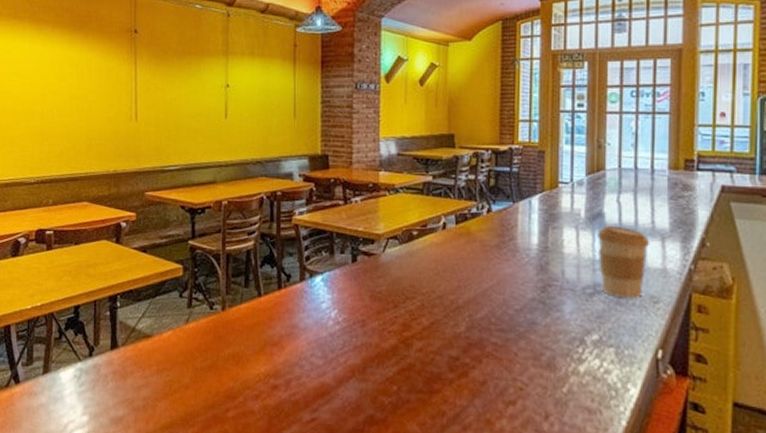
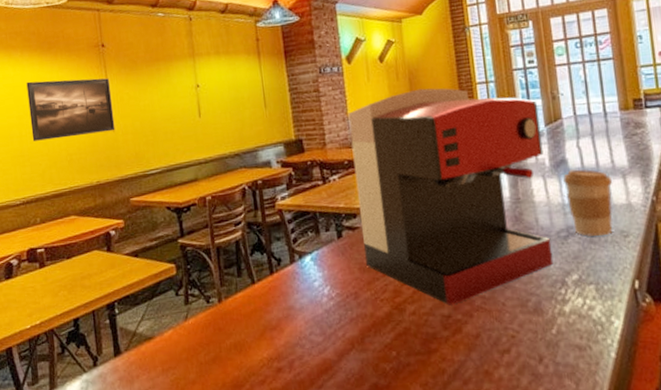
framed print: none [54,59,139,122] -> present [26,78,115,141]
coffee maker: none [378,118,581,348] -> present [348,88,554,305]

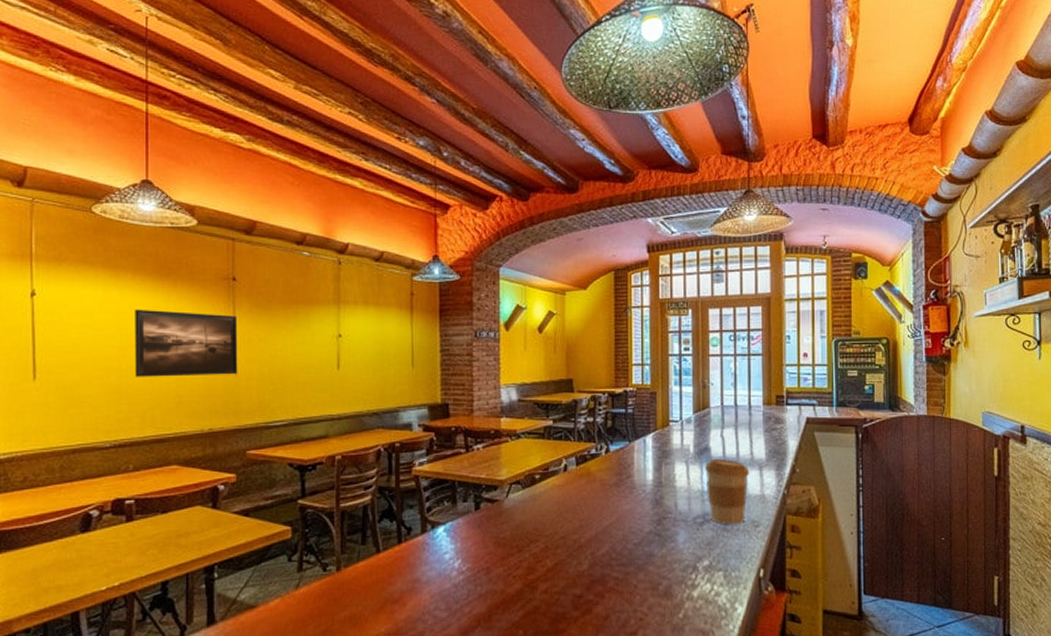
coffee maker: present [348,88,554,305] -> none [500,364,689,585]

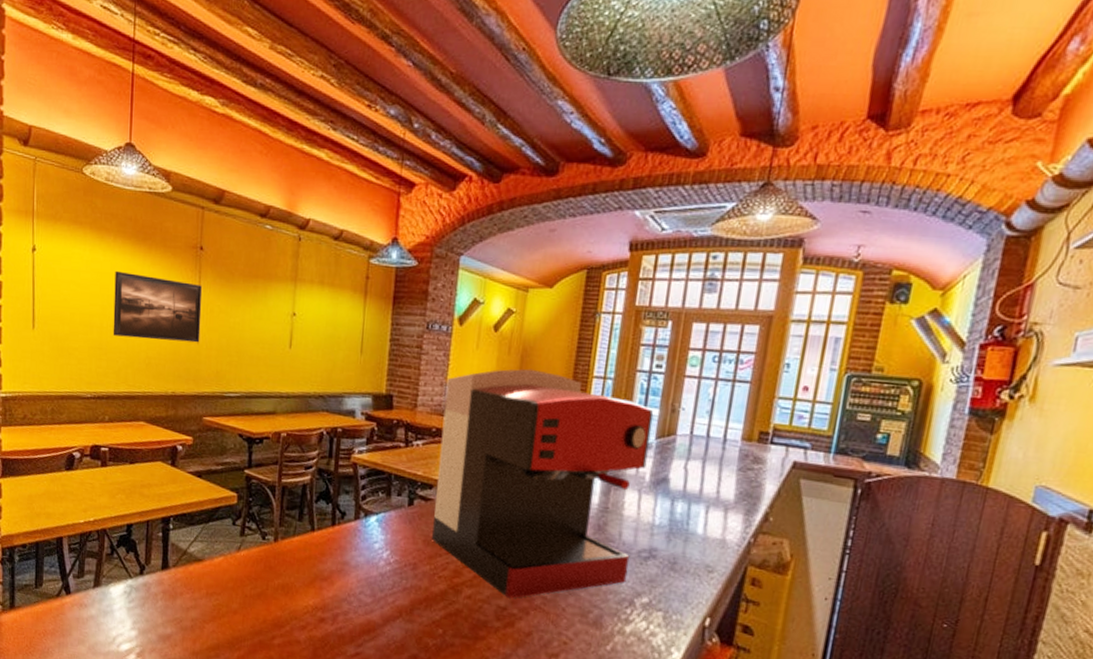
coffee maker: none [500,364,689,585] -> present [432,368,654,599]
coffee cup: present [705,458,750,525] -> none [658,490,712,566]

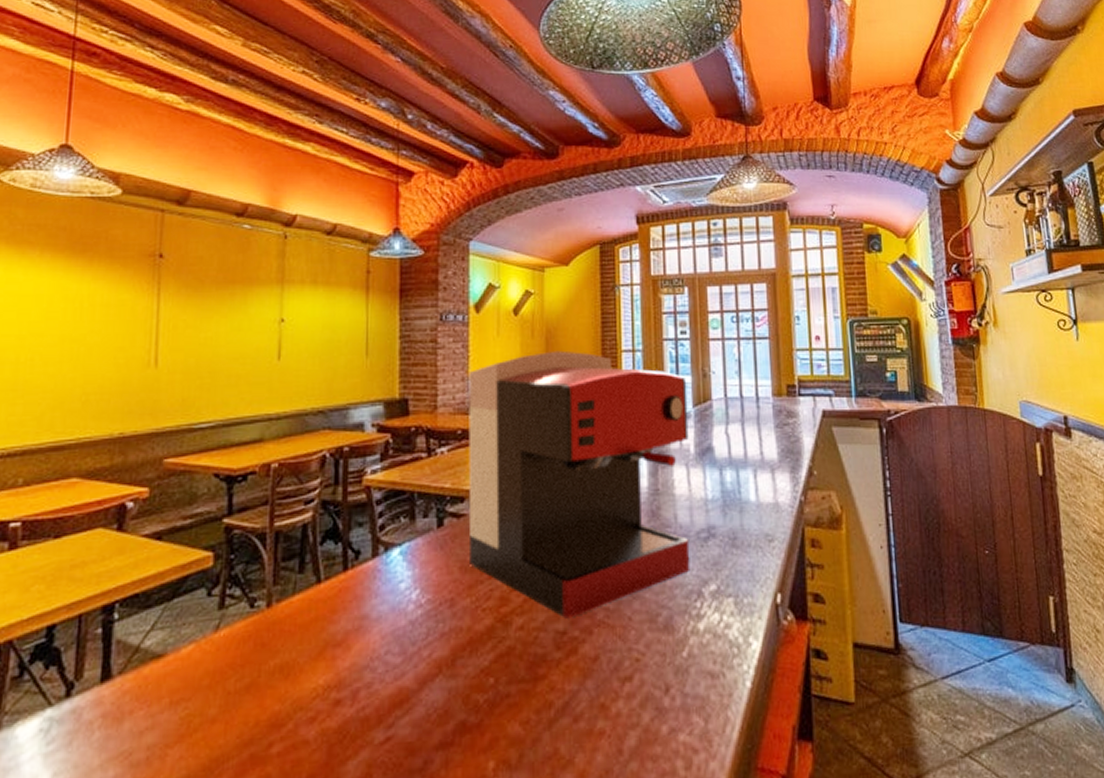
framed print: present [113,270,202,343] -> none [34,291,162,371]

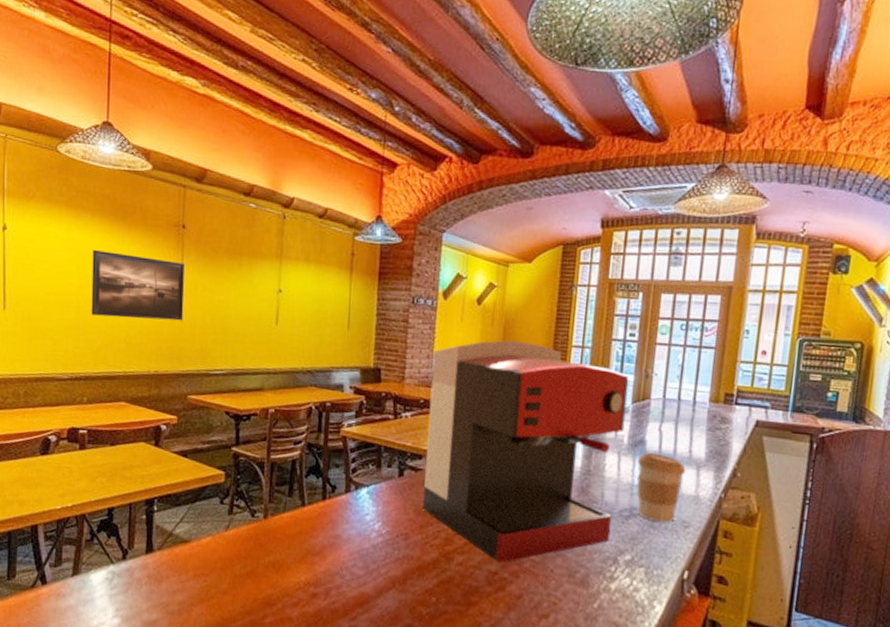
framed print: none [34,291,162,371] -> present [91,249,185,321]
coffee cup: none [708,459,761,540] -> present [637,452,686,523]

